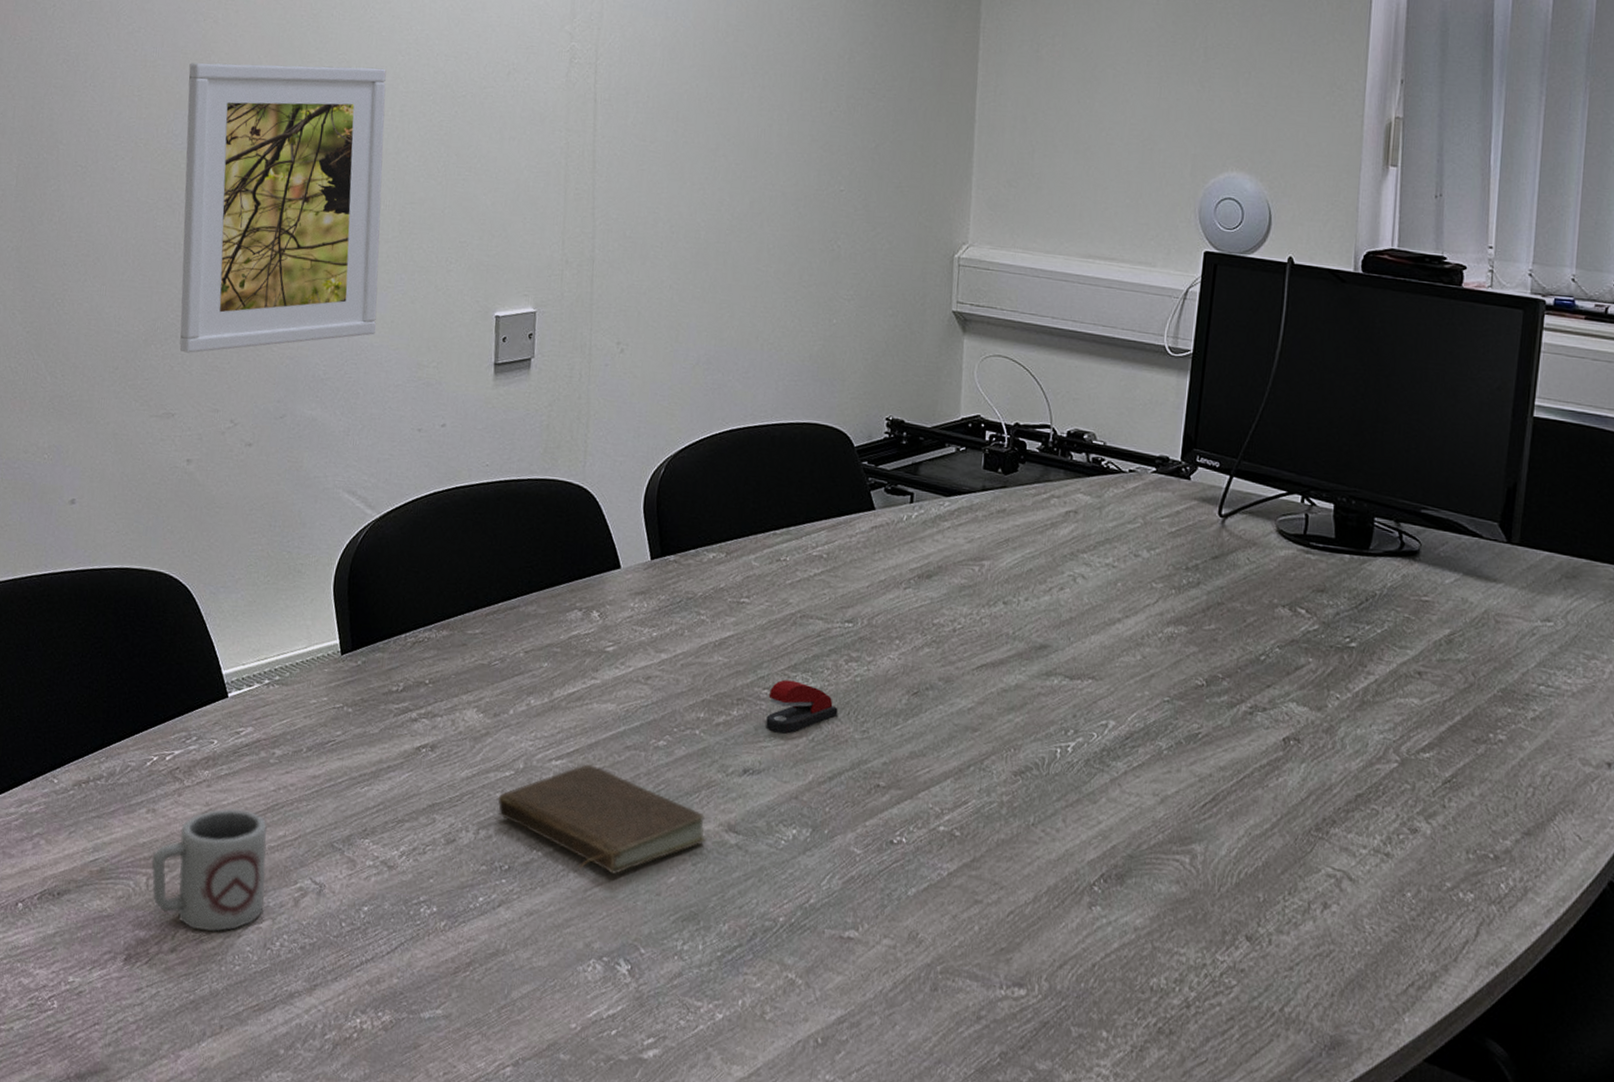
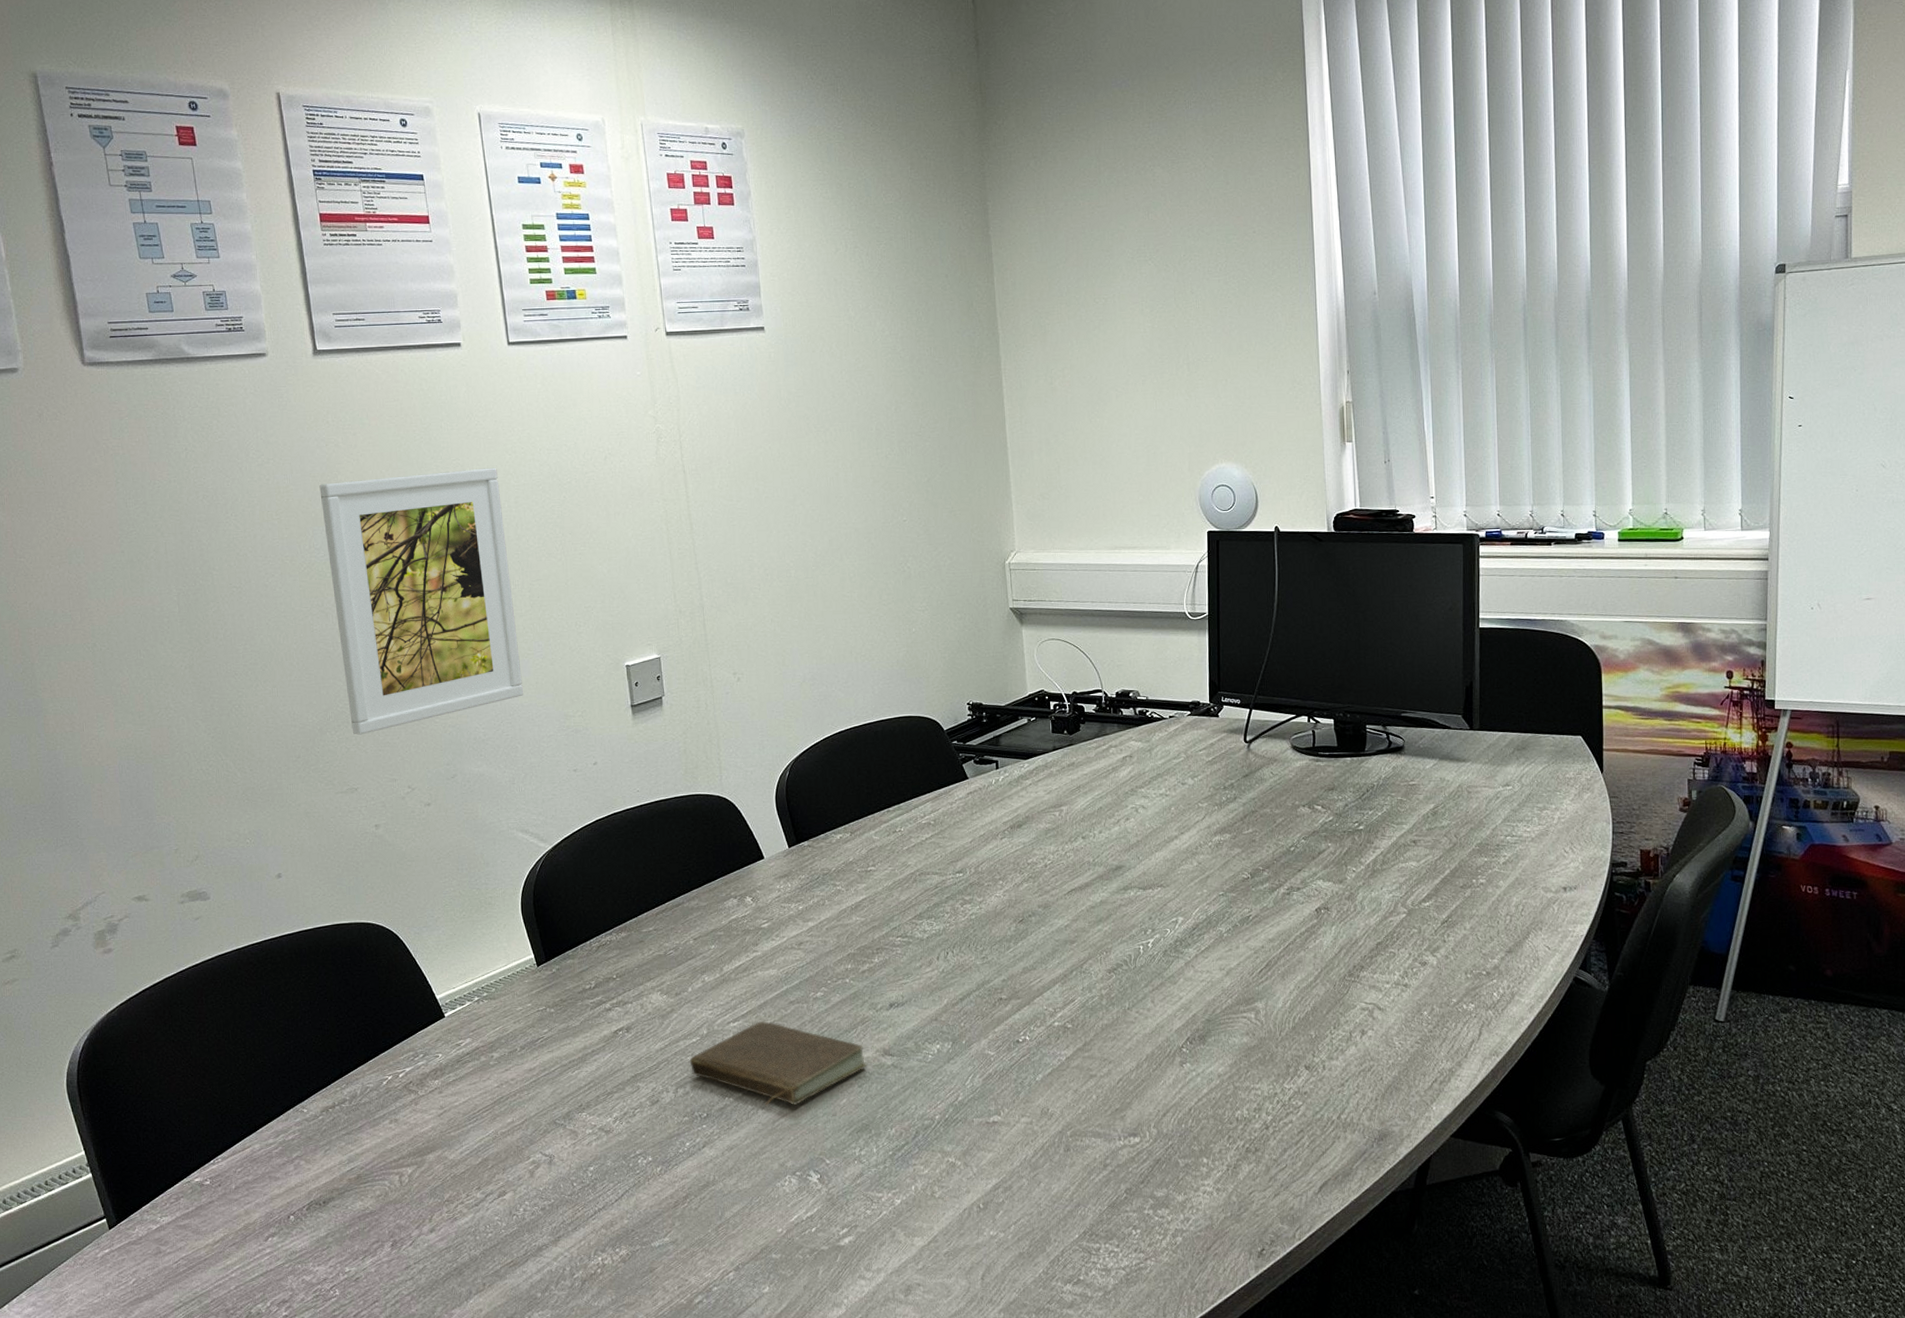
cup: present [151,808,268,932] -> none [401,1107,505,1210]
stapler: present [766,679,838,734] -> none [902,926,960,971]

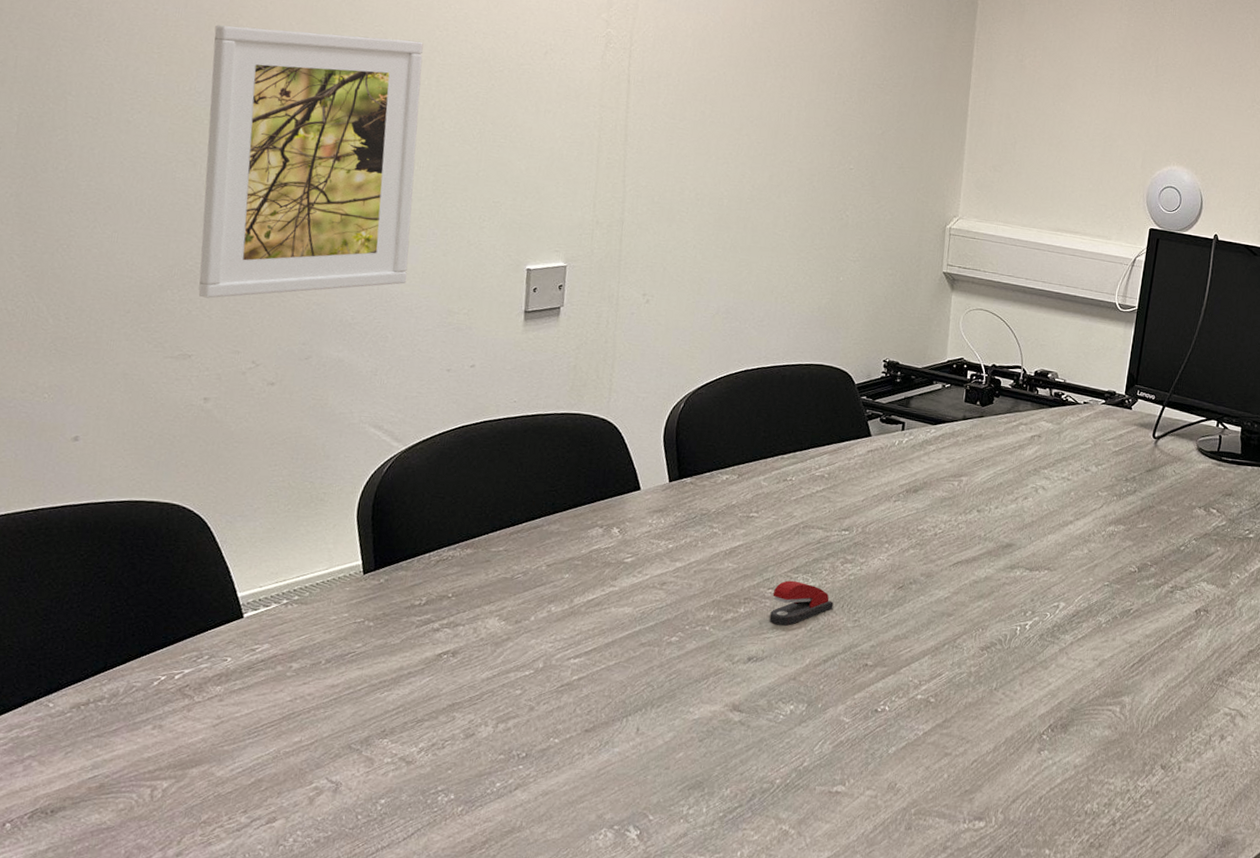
book: present [689,1020,868,1106] -> none [517,660,713,754]
stapler: none [902,926,960,971] -> present [769,580,834,626]

